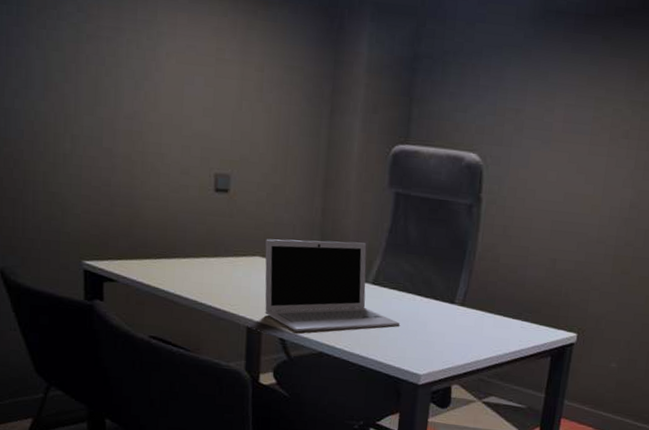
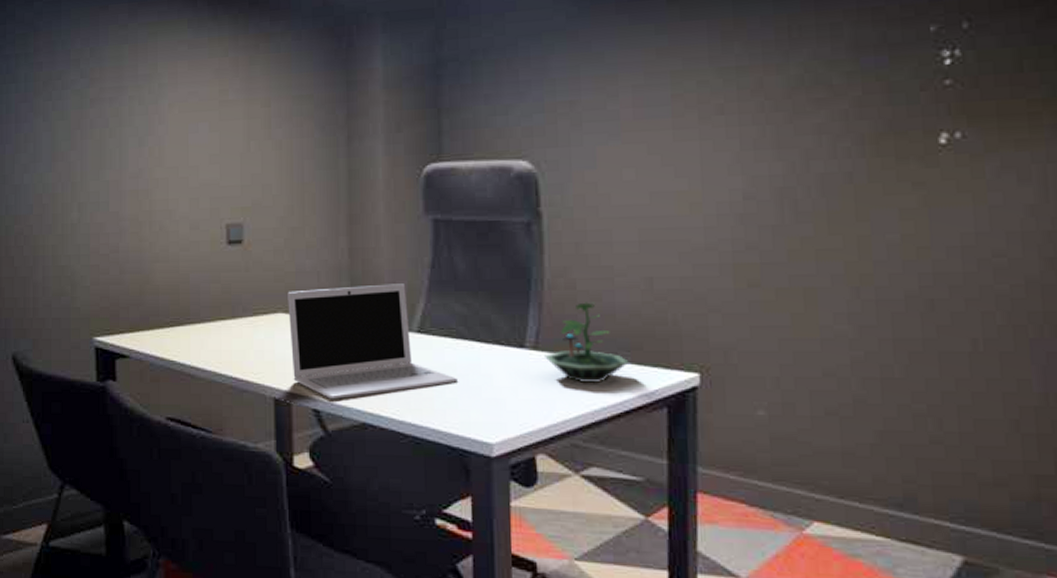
terrarium: none [467,273,530,336] -> present [543,302,629,384]

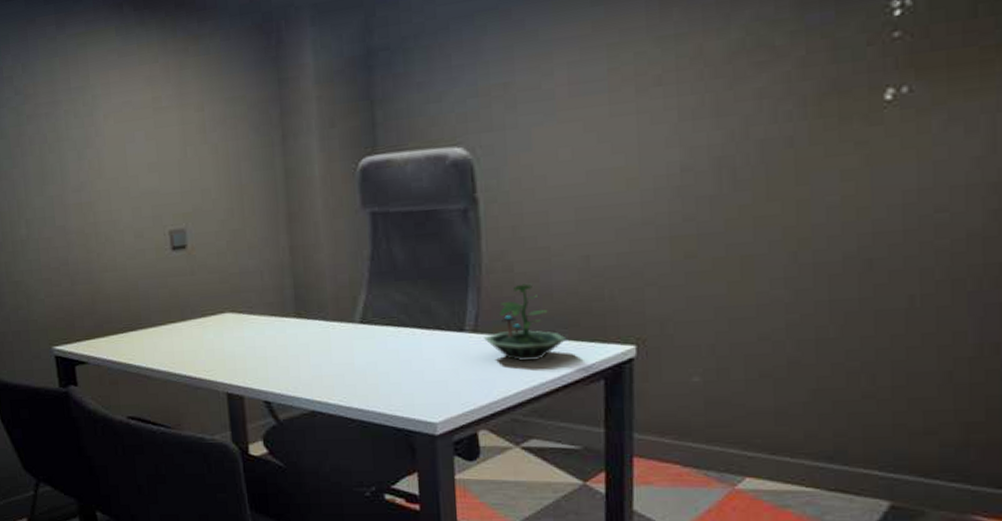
laptop: present [287,284,459,400] -> none [233,277,402,392]

